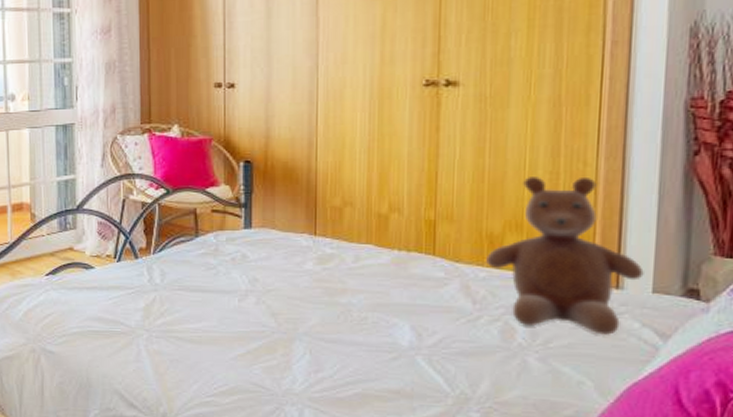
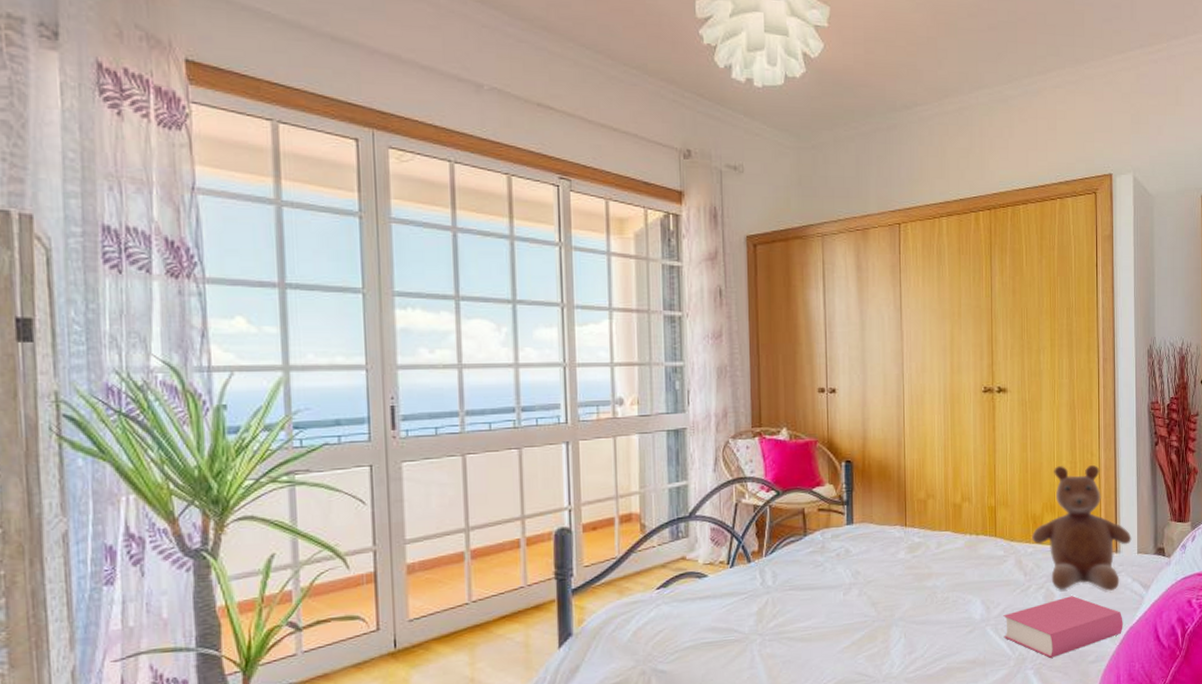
book: none [439,334,623,403] -> present [1003,596,1123,658]

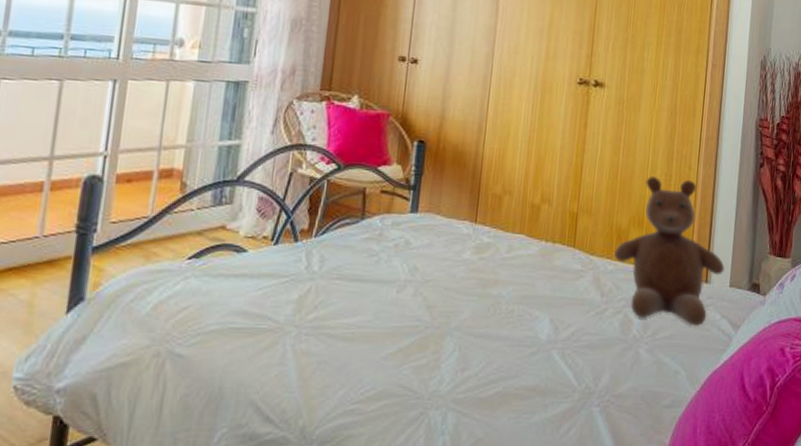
book: present [1003,596,1123,658] -> none [570,326,707,396]

